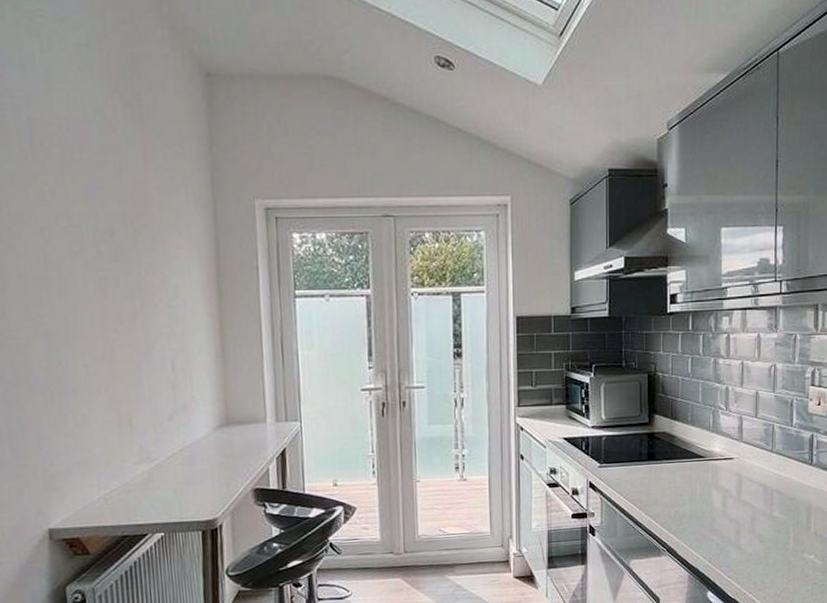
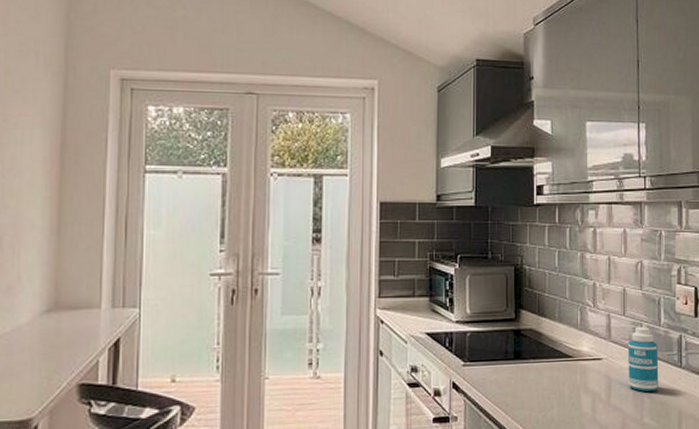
bottle: none [759,427,790,488] -> present [628,327,659,392]

